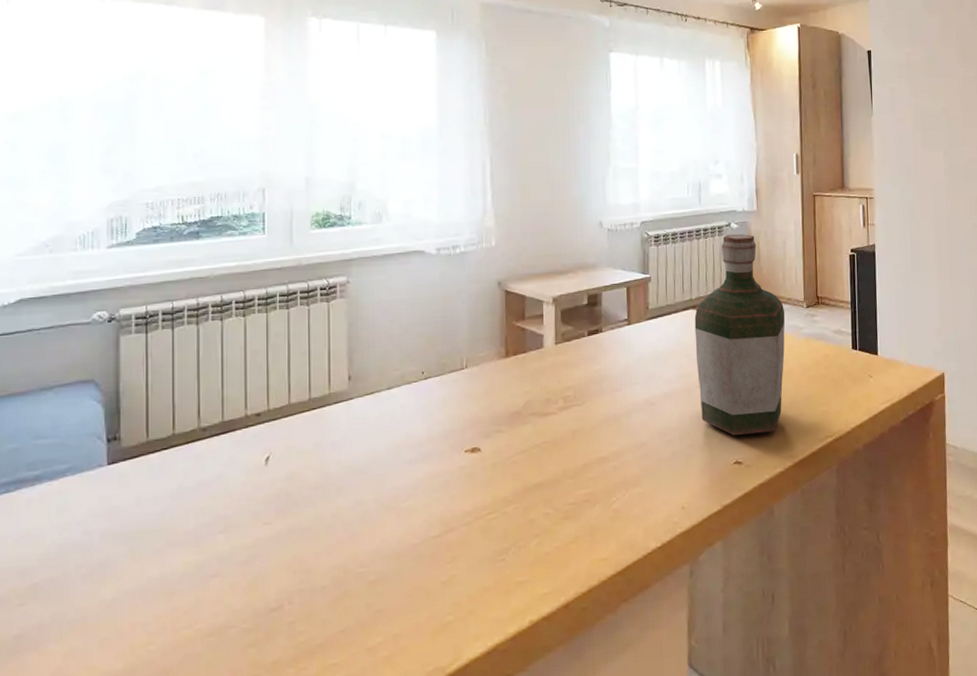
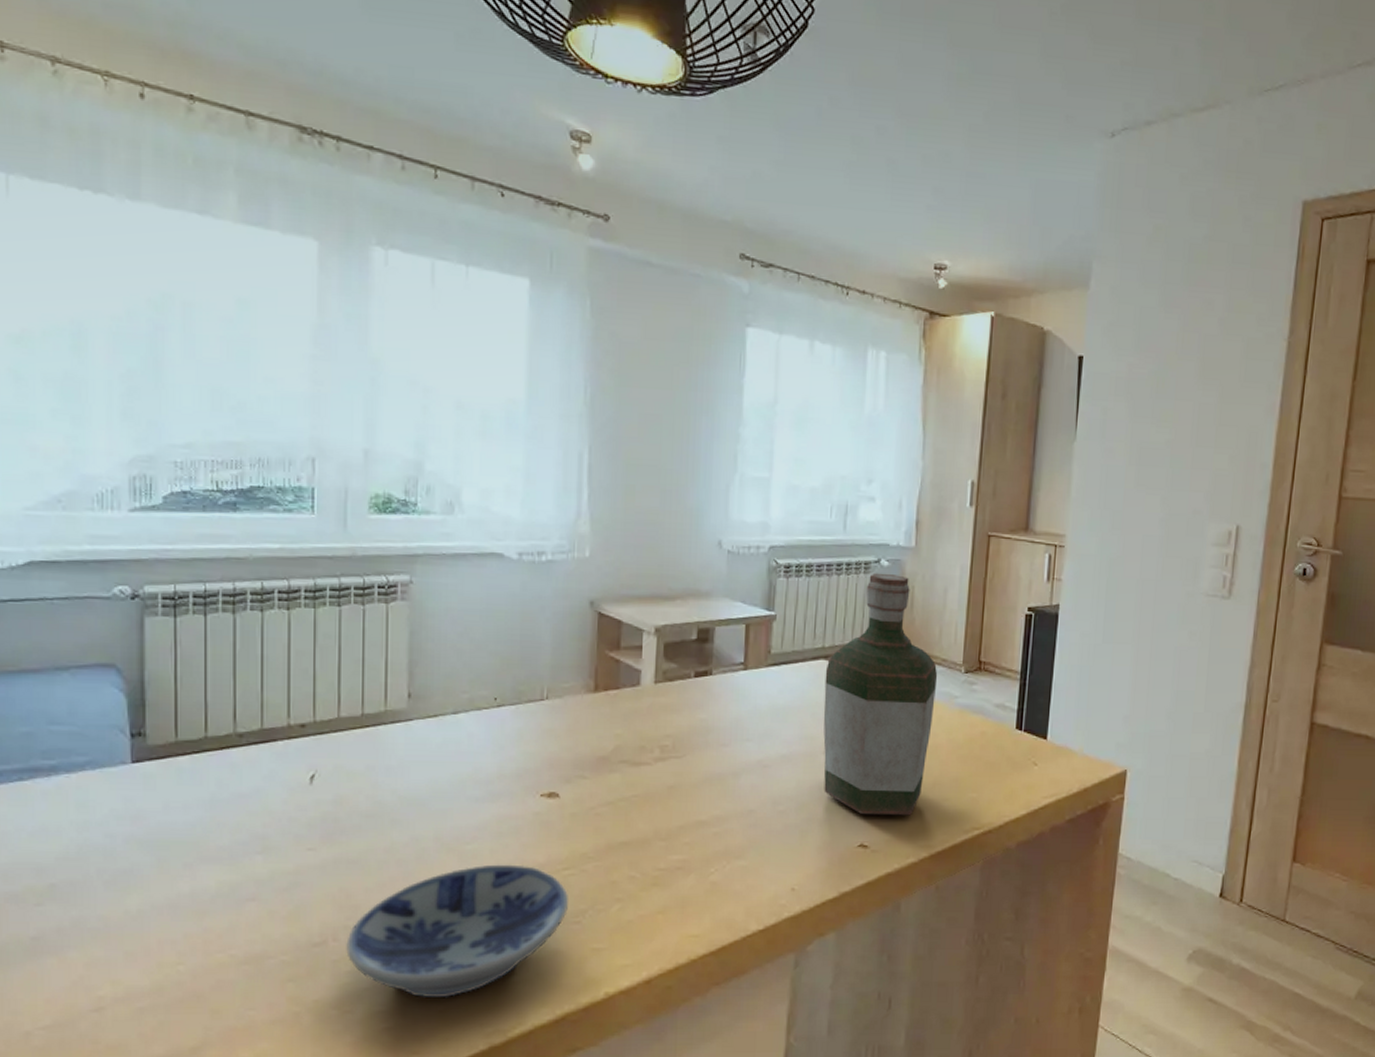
bowl: none [300,514,493,647] -> present [346,864,568,998]

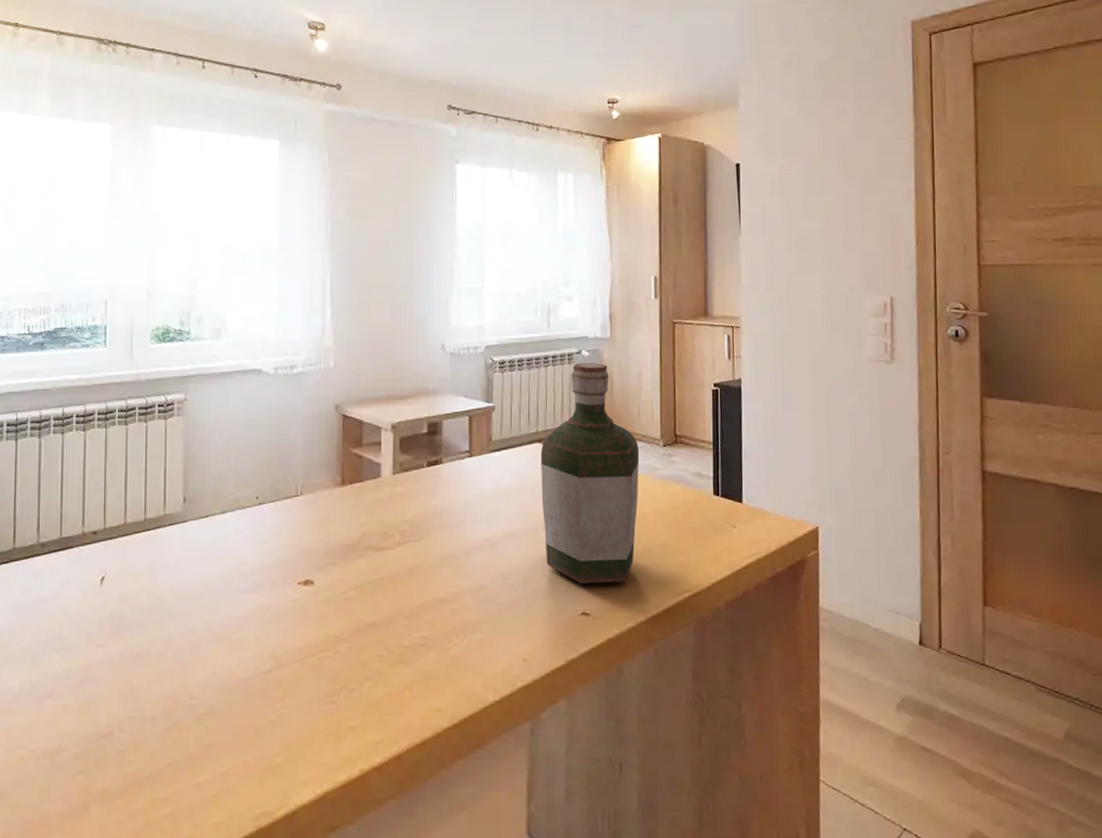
bowl: present [346,864,568,998] -> none [130,649,324,783]

